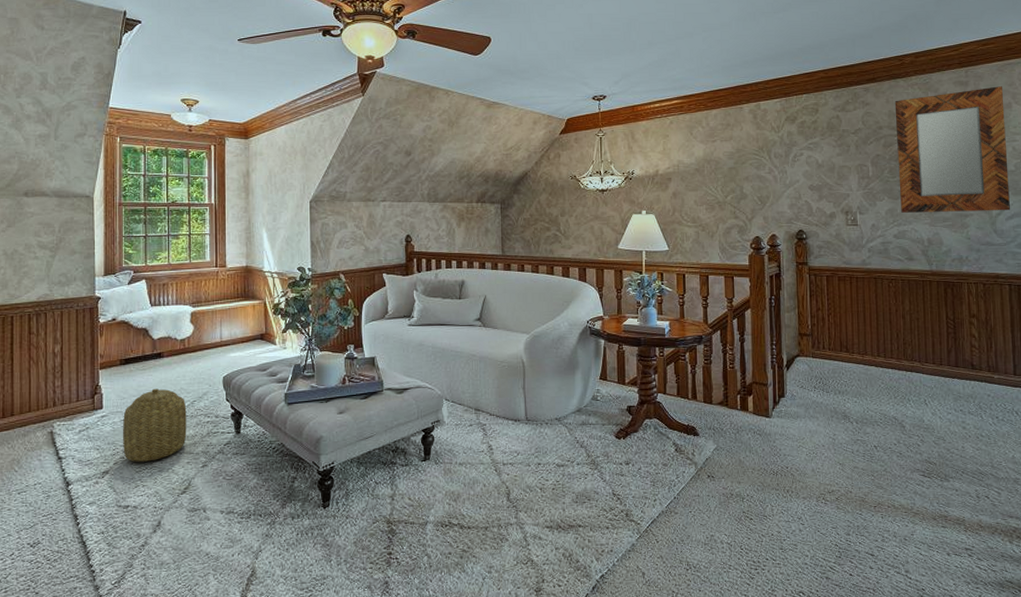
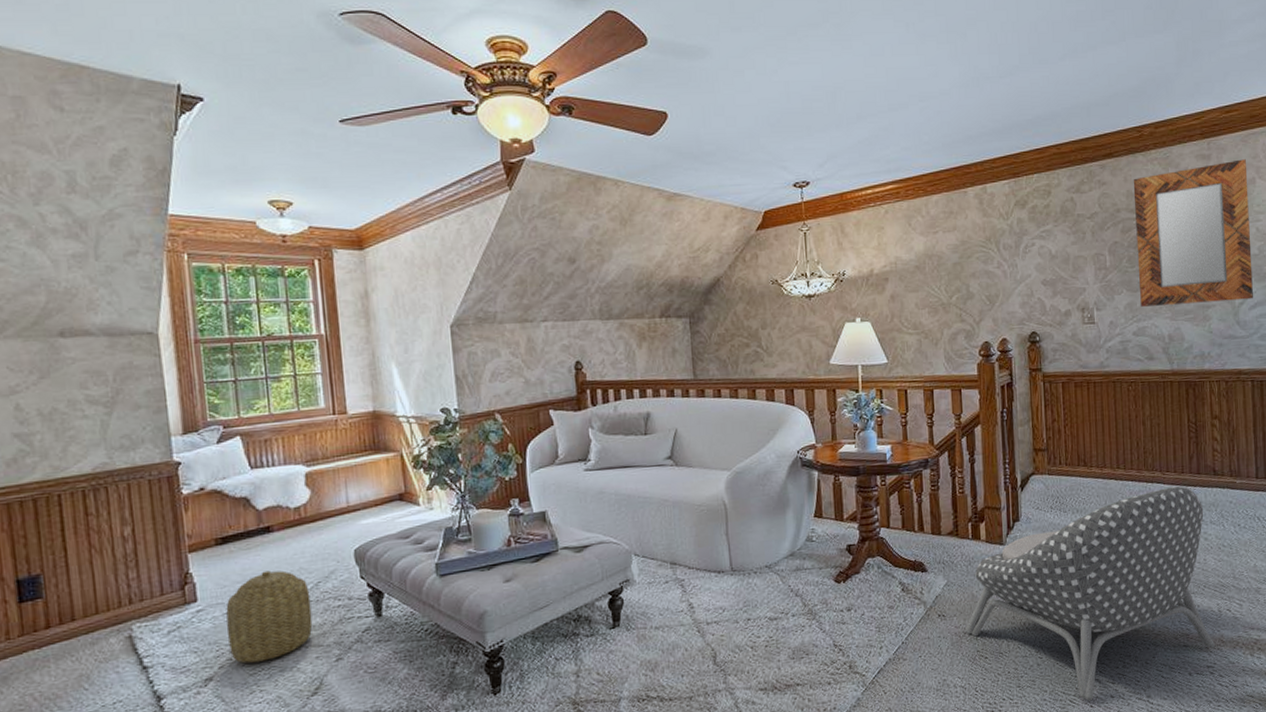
armchair: none [731,376,974,570] -> present [964,486,1216,702]

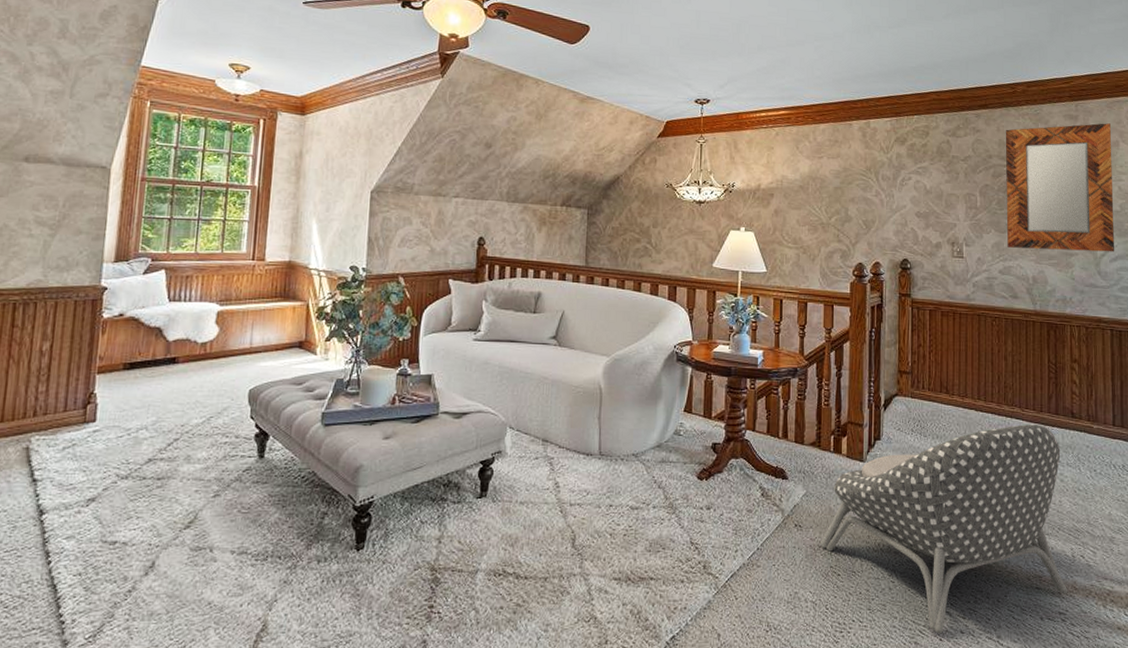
basket: present [226,570,313,664] -> none [116,400,201,488]

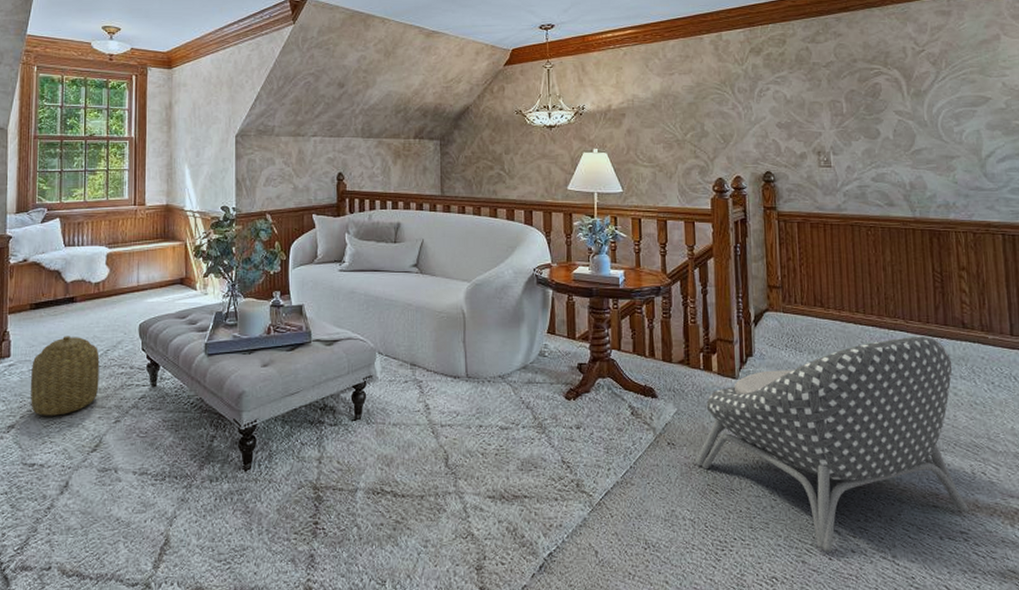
basket: none [116,400,201,488] -> present [31,336,100,416]
home mirror: present [1005,123,1114,252] -> none [870,16,1001,154]

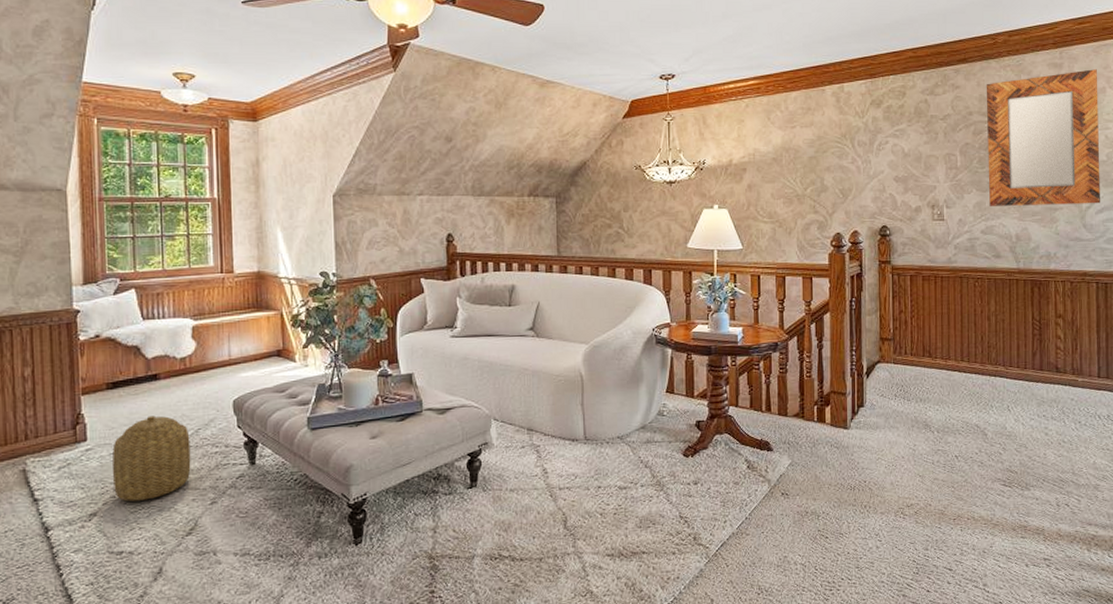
armchair: present [694,335,970,553] -> none [806,380,1053,586]
home mirror: none [870,16,1001,154] -> present [986,69,1100,206]

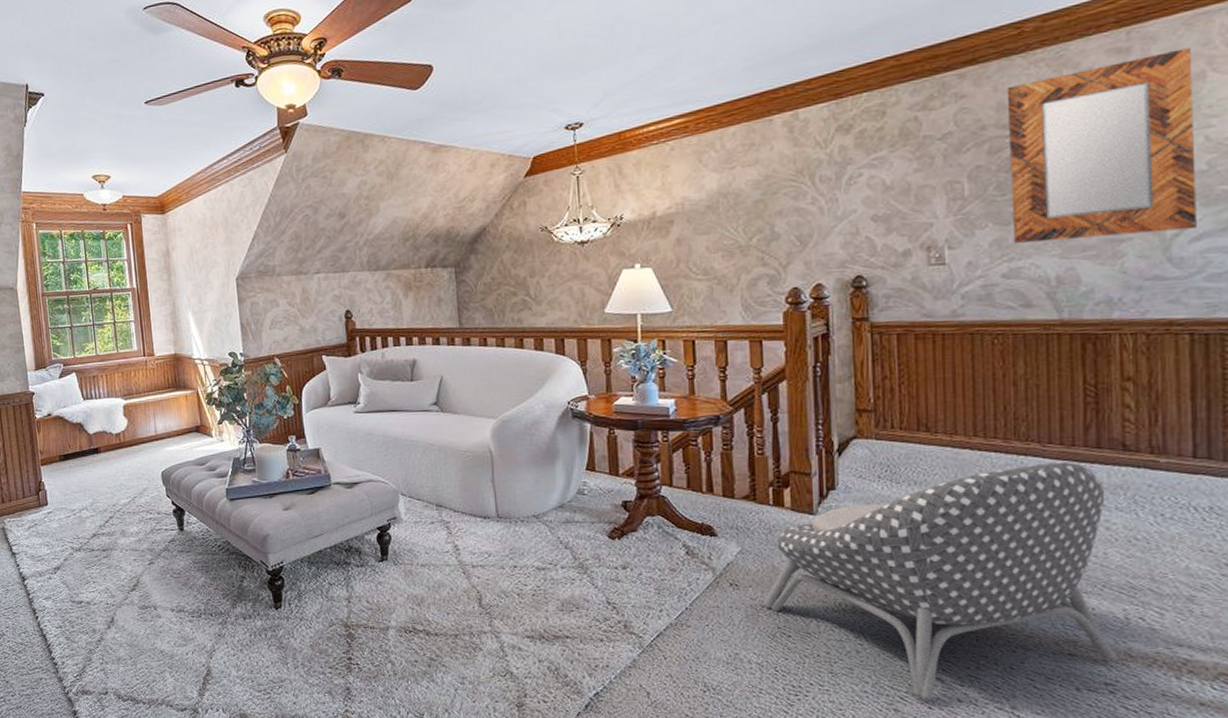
basket: present [112,415,191,502] -> none [68,484,131,559]
armchair: none [806,380,1053,586] -> present [762,461,1119,702]

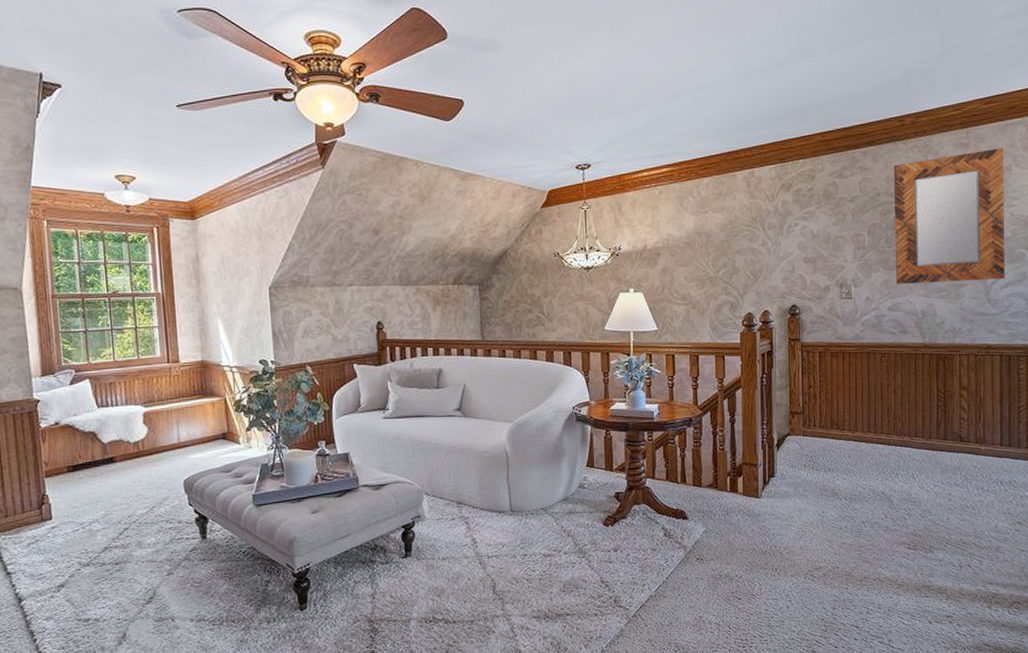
armchair: present [762,461,1119,702] -> none [720,450,955,642]

